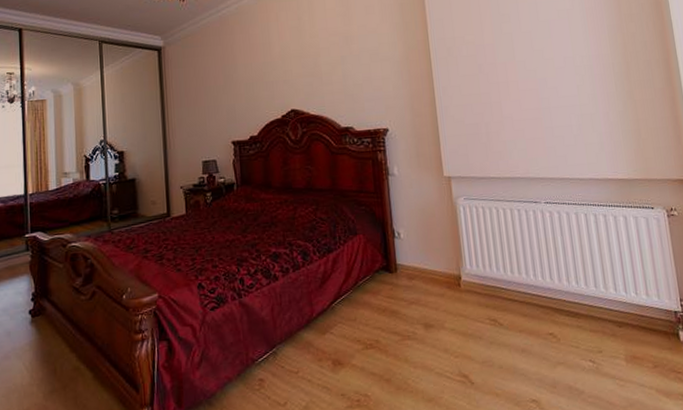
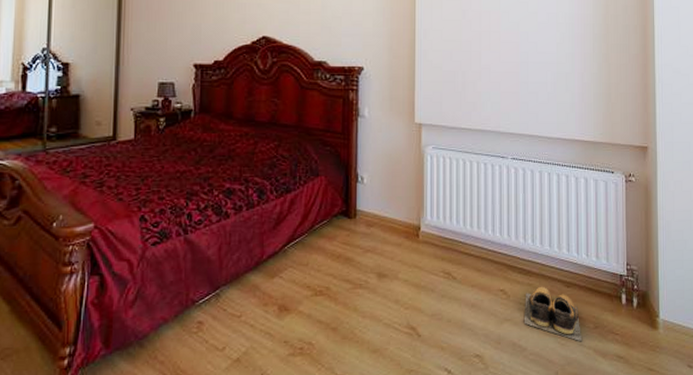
shoes: none [576,327,643,382] -> present [523,286,583,342]

